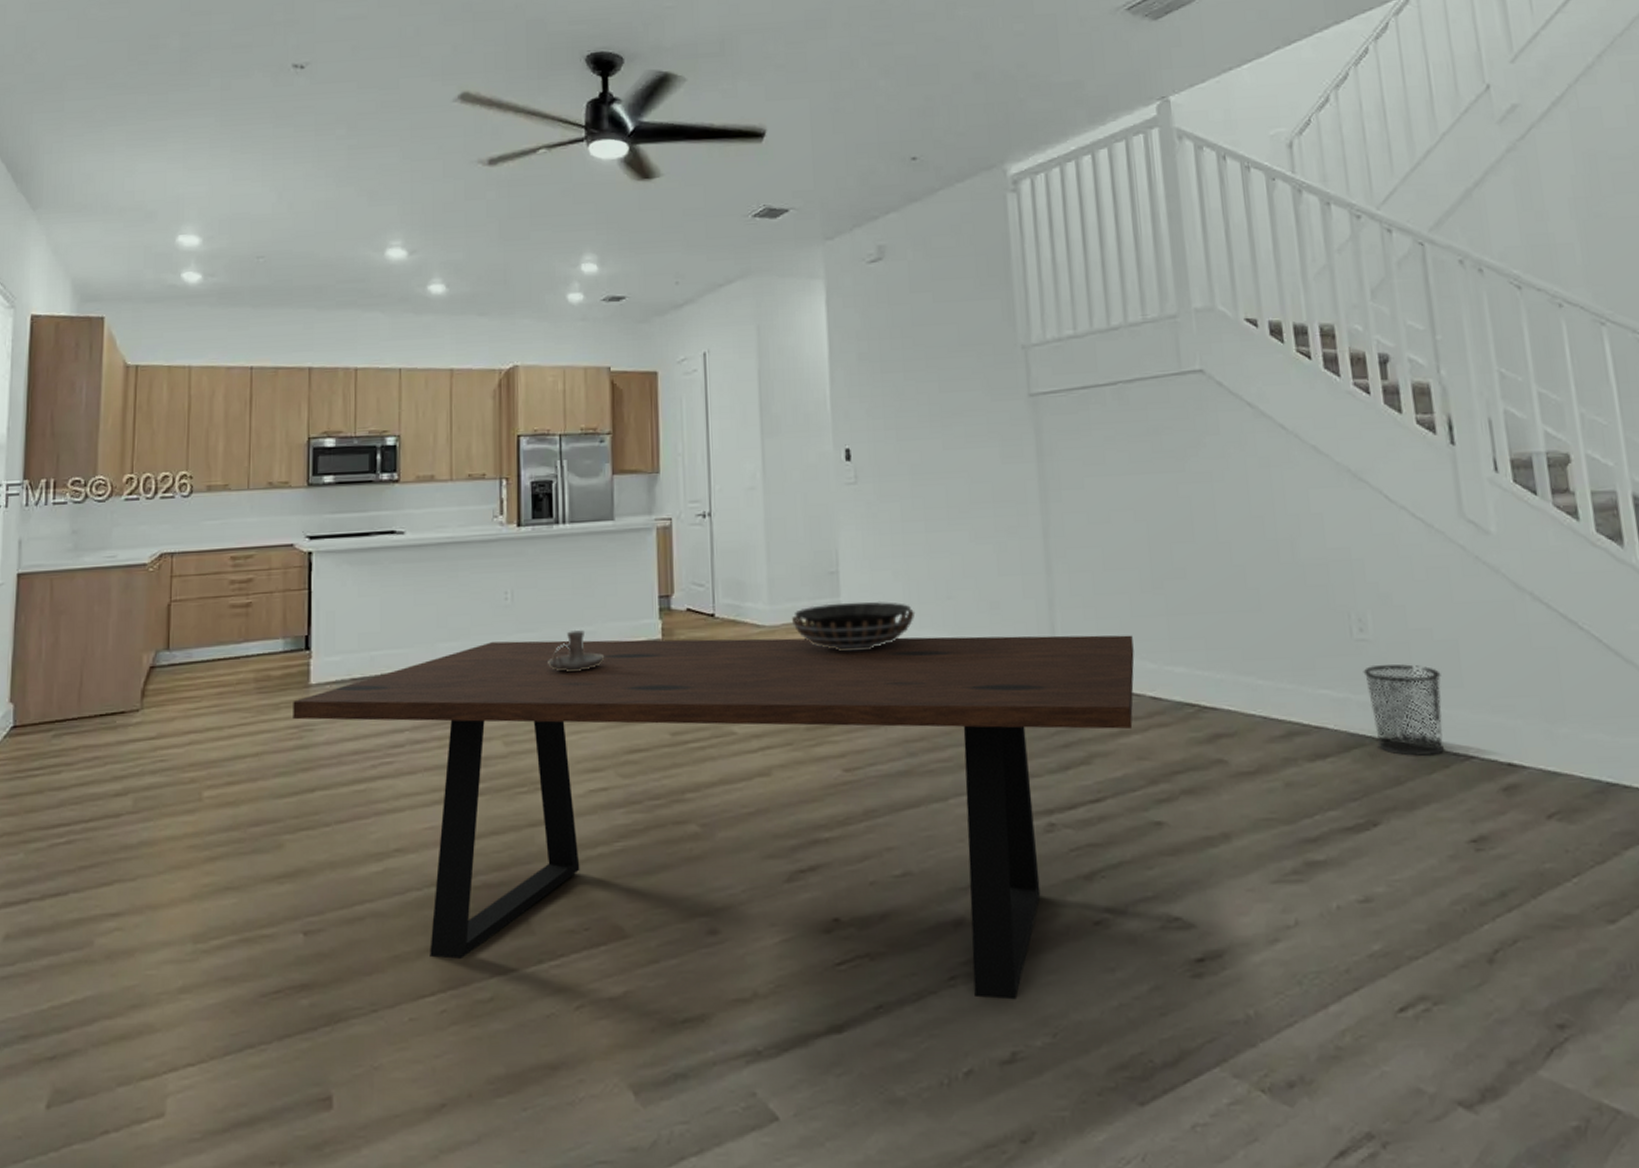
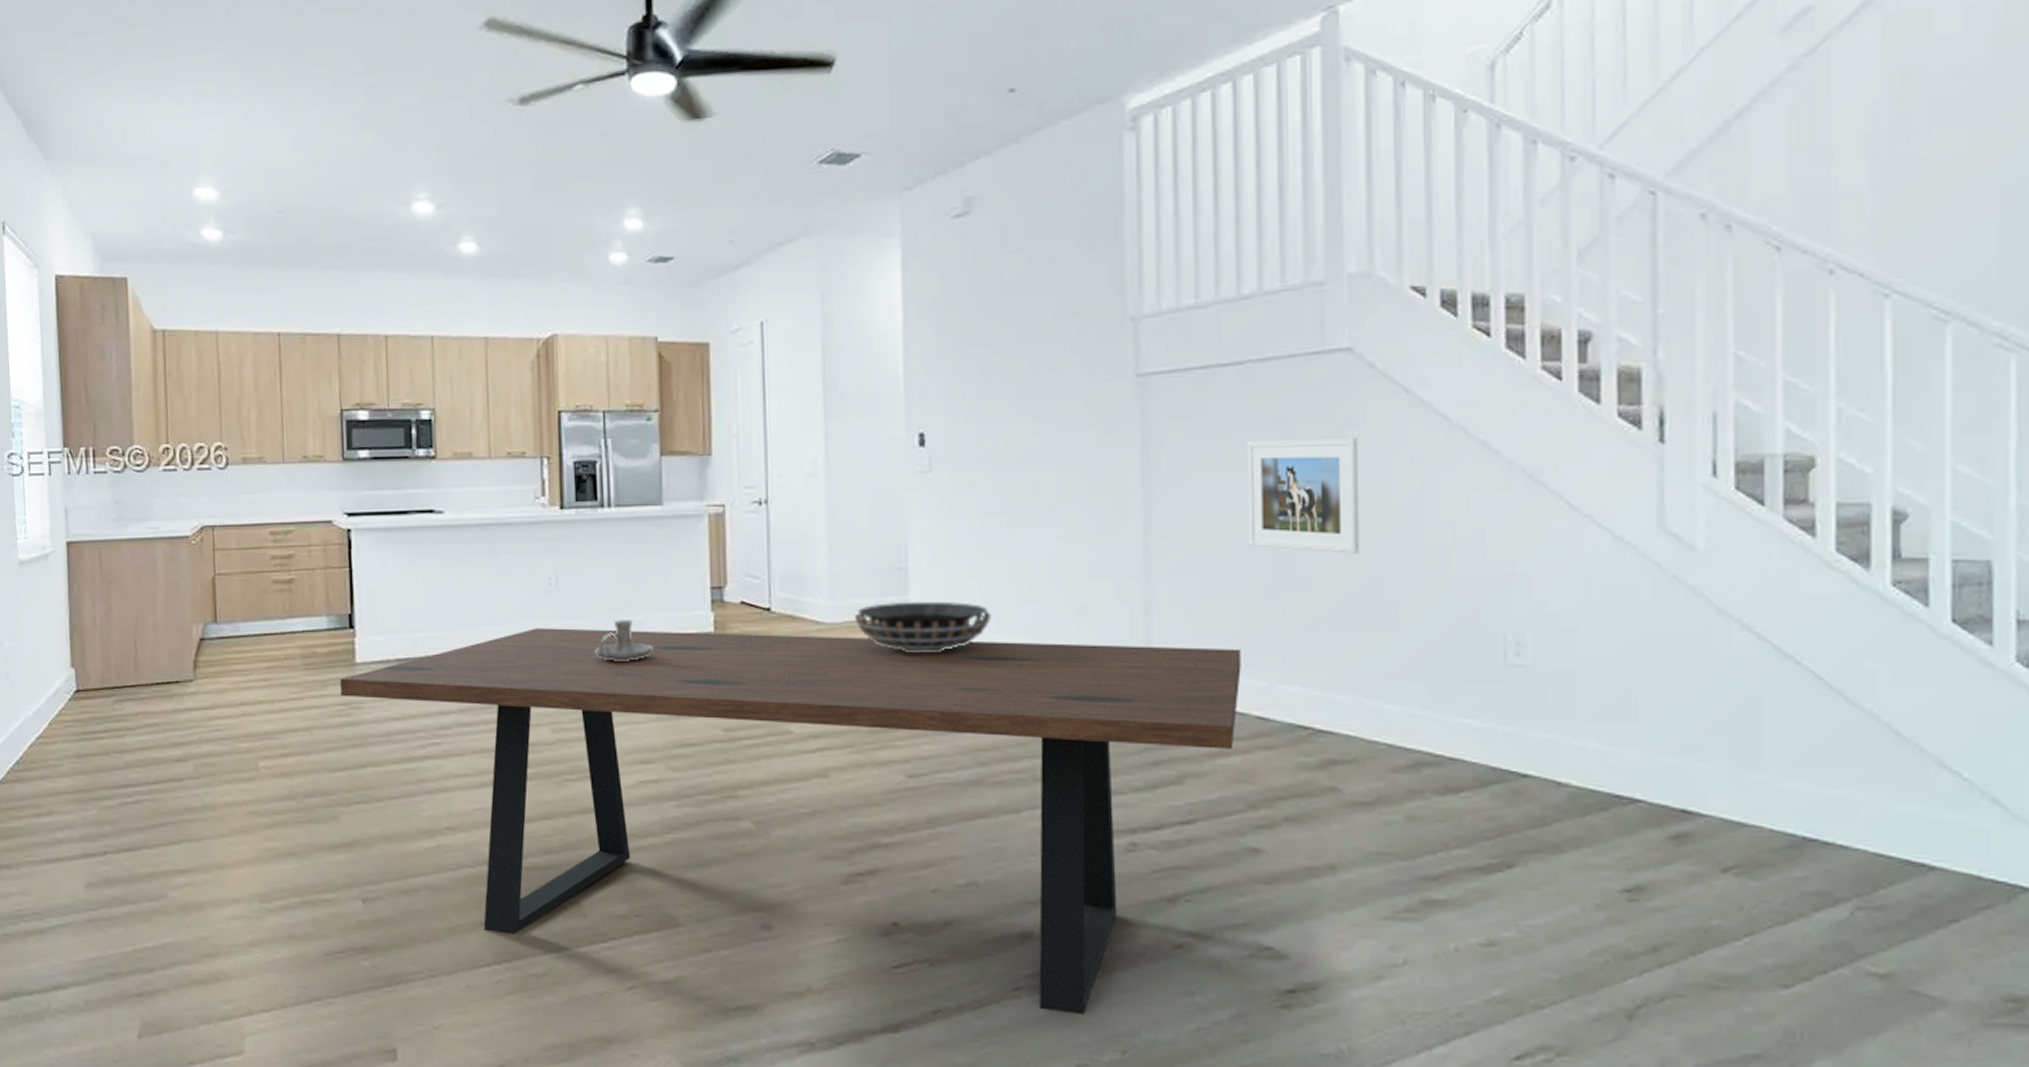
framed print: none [1124,445,1225,546] -> present [1246,437,1360,554]
waste bin: present [1363,664,1445,757] -> none [1515,695,1611,798]

